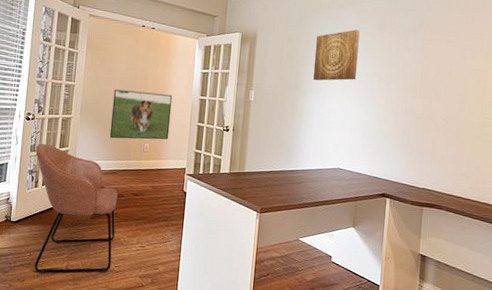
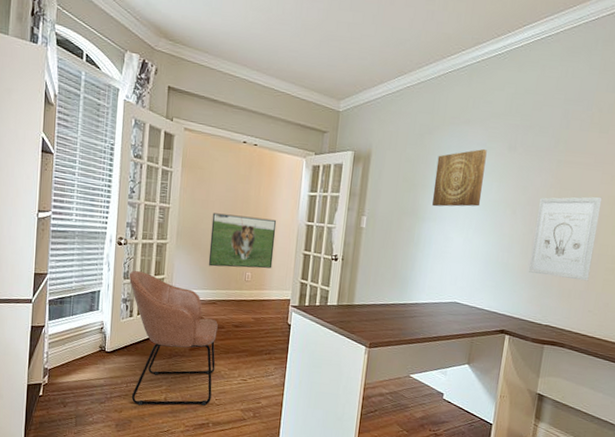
wall art: none [404,70,465,147] -> present [529,196,603,281]

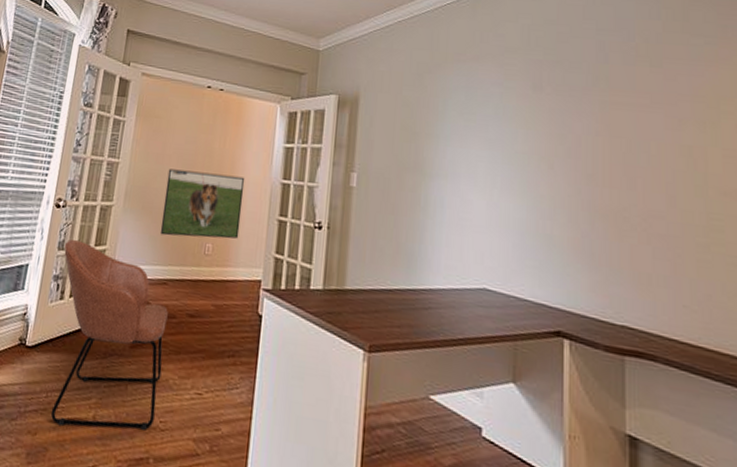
wall art: present [432,148,487,207] -> none [440,89,505,161]
wall art: present [529,196,603,281] -> none [583,146,674,262]

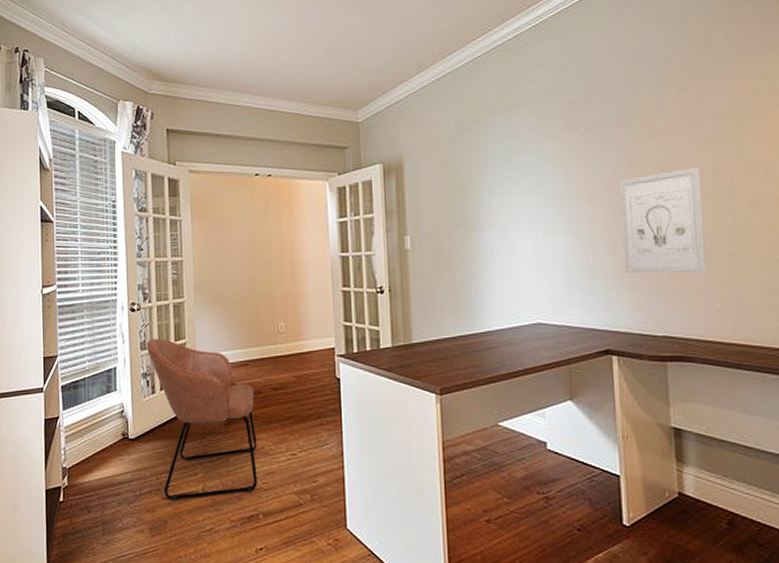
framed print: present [160,168,245,239] -> none [231,256,308,322]
wall art: none [583,146,674,262] -> present [619,166,707,274]

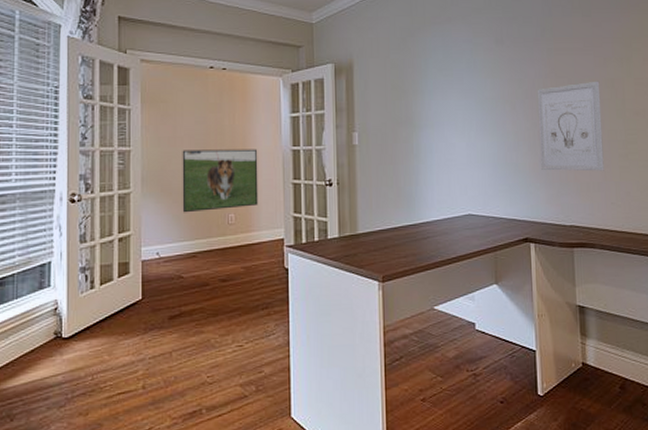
chair: present [146,339,257,501] -> none [86,231,202,402]
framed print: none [231,256,308,322] -> present [182,149,258,213]

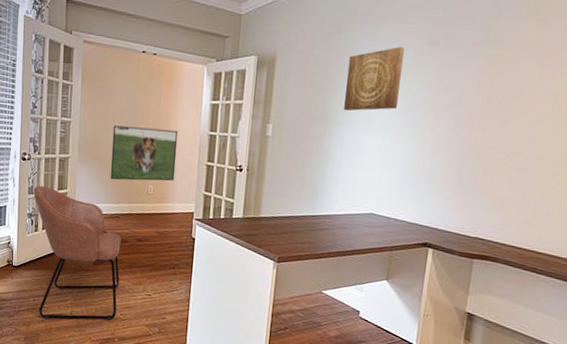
chair: none [86,231,202,402] -> present [33,186,121,320]
wall art: none [424,45,477,112] -> present [343,46,405,111]
wall art: present [537,81,604,171] -> none [455,93,541,189]

